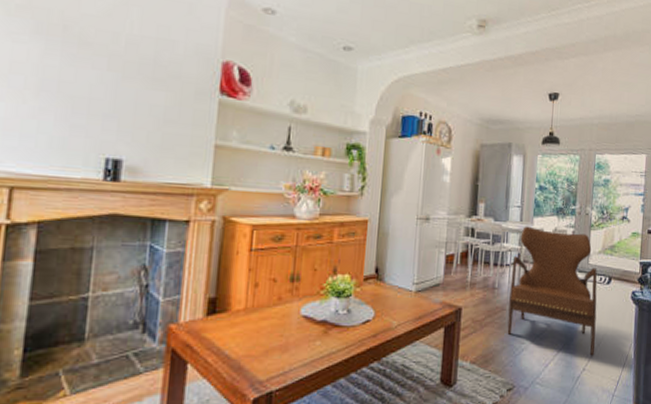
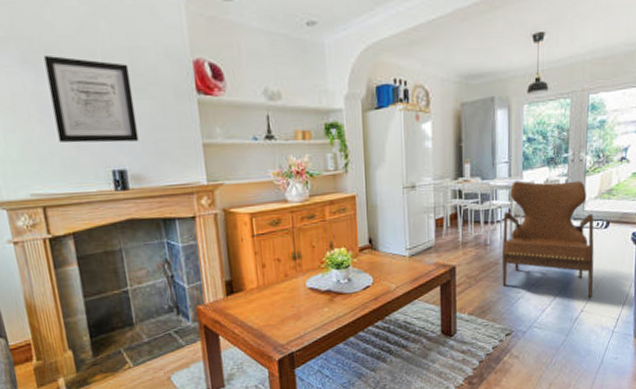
wall art: none [52,29,152,132] -> present [44,55,139,143]

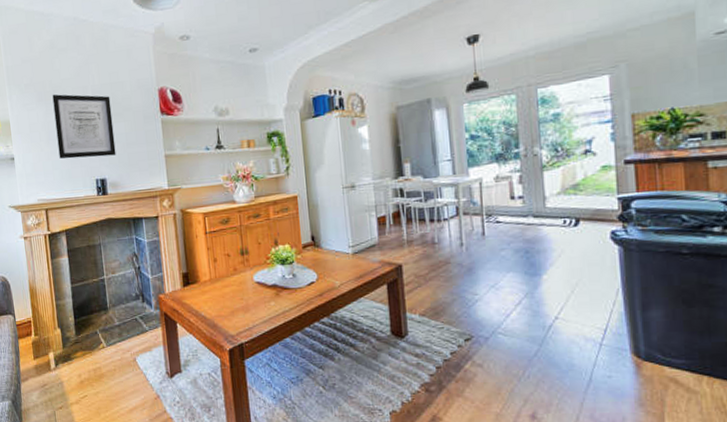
armchair: present [502,180,594,298] -> none [450,176,569,304]

